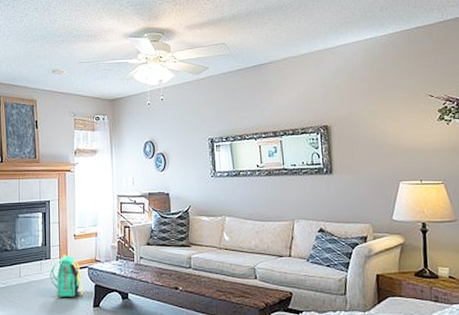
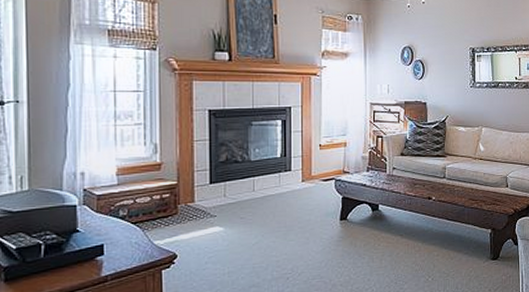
backpack: present [50,254,84,298] -> none [290,165,329,213]

